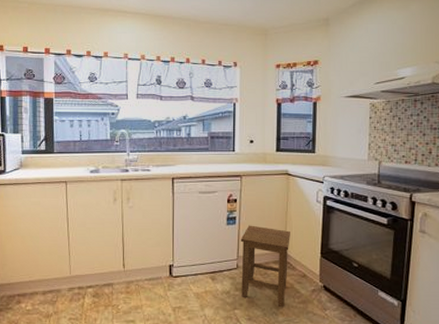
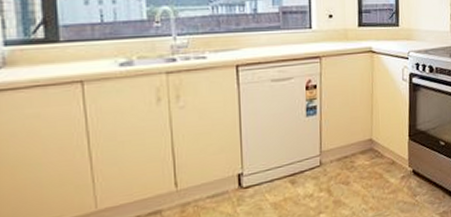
stool: present [240,225,290,308] -> none [322,113,377,202]

